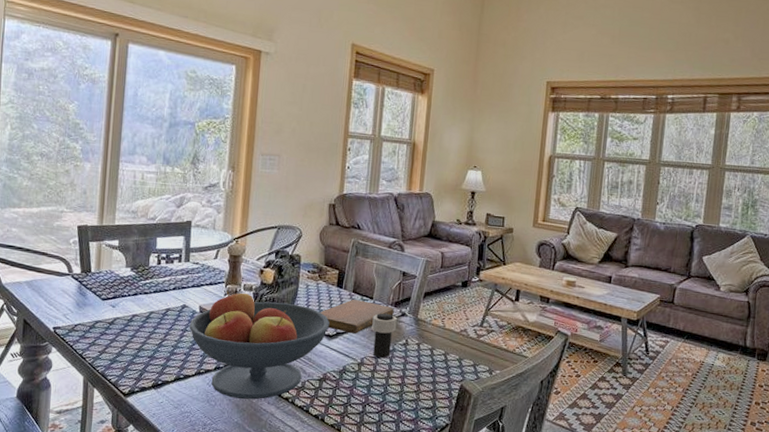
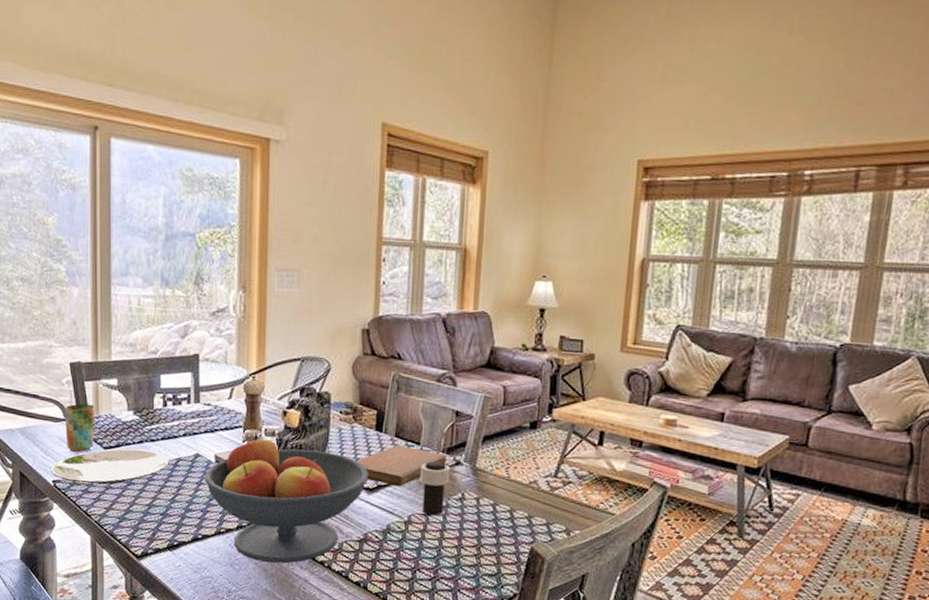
plate: none [53,300,160,331] -> present [51,448,169,485]
cup: none [68,260,98,303] -> present [64,403,96,453]

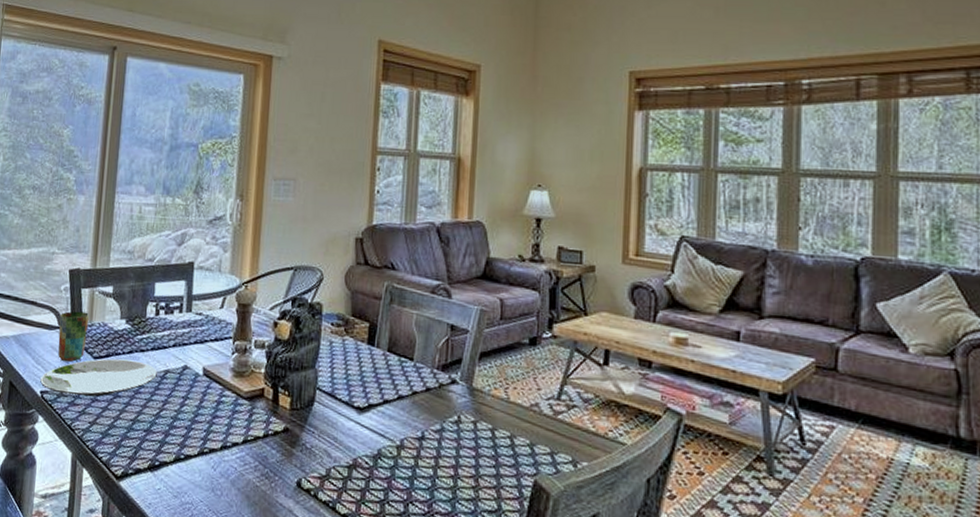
fruit bowl: present [204,437,369,564] -> none [191,349,359,490]
notebook: present [357,444,447,487] -> none [347,360,441,407]
cup: present [420,461,450,515] -> none [413,379,445,440]

